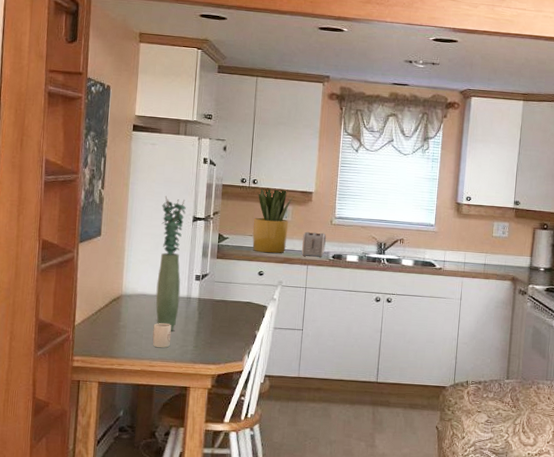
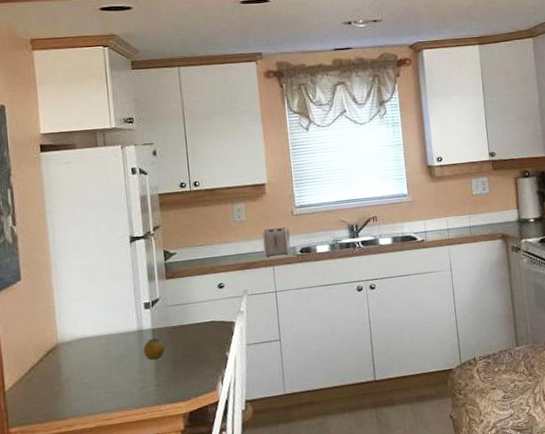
mug: present [152,323,172,349] -> none [103,365,127,397]
vase: present [155,195,186,331] -> none [90,218,130,374]
fruit: none [189,306,207,324] -> present [143,338,165,360]
planter: present [252,187,294,254] -> none [202,186,245,263]

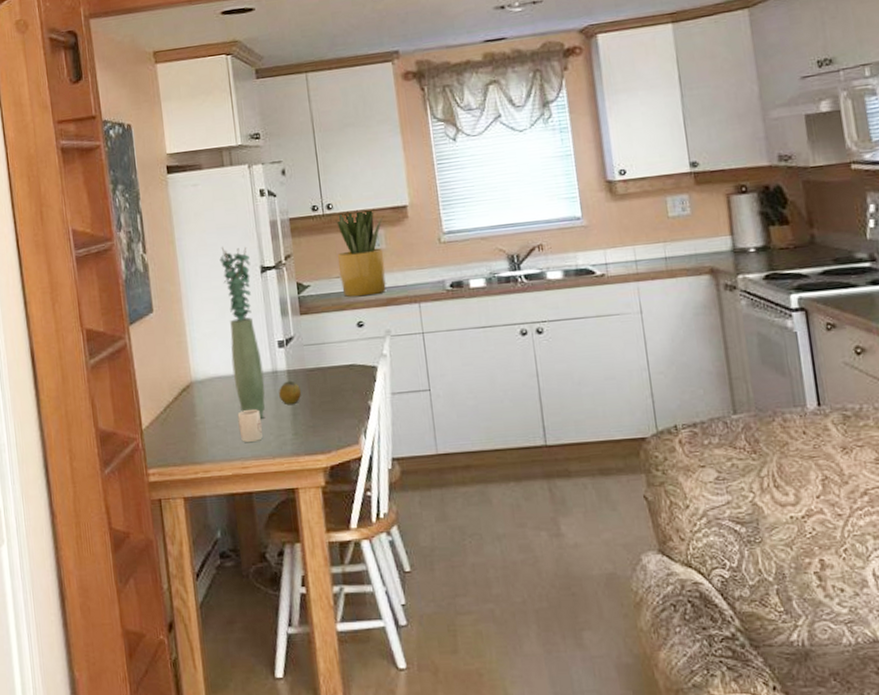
vase: none [90,218,130,374] -> present [219,246,265,419]
mug: none [103,365,127,397] -> present [237,409,263,443]
planter: none [202,186,245,263] -> present [337,208,386,297]
toaster: present [262,226,291,258] -> none [405,256,439,293]

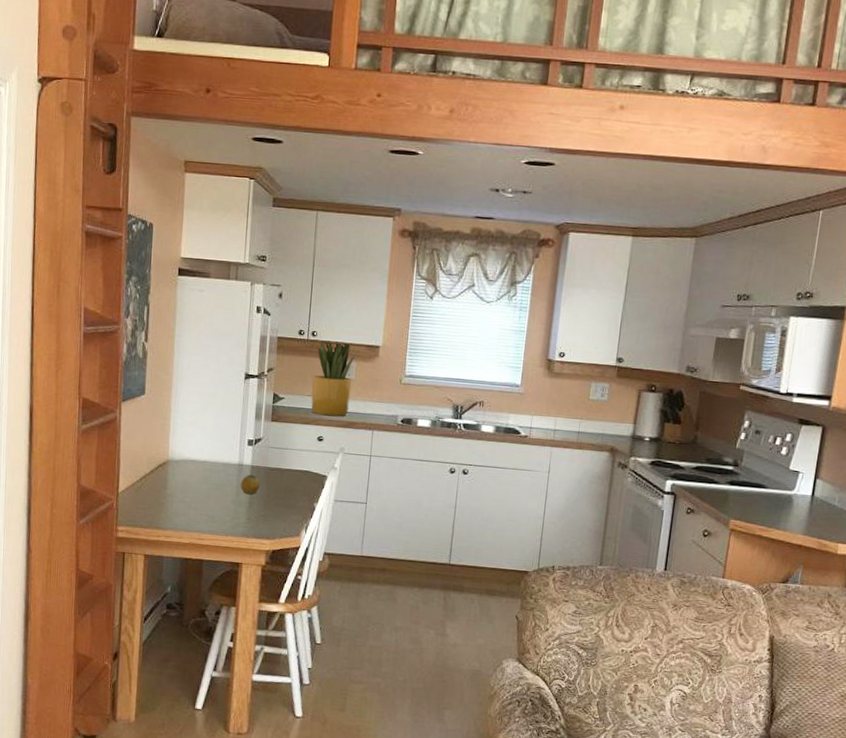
vase: present [219,246,265,419] -> none [204,349,237,502]
mug: present [237,409,263,443] -> none [201,492,222,520]

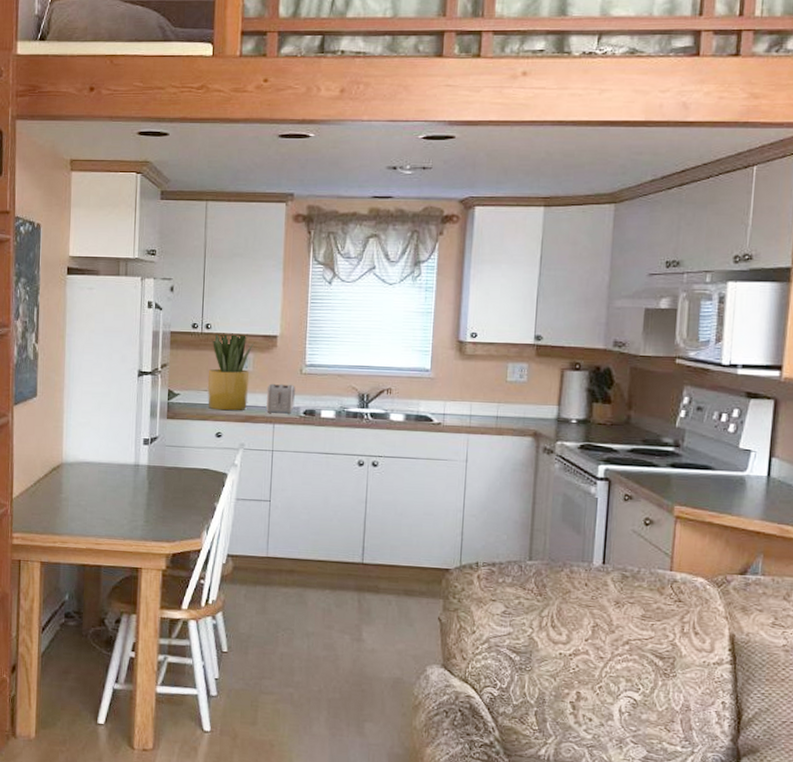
fruit: present [241,474,261,494] -> none [137,474,158,495]
toaster: none [365,391,395,423] -> present [265,383,295,415]

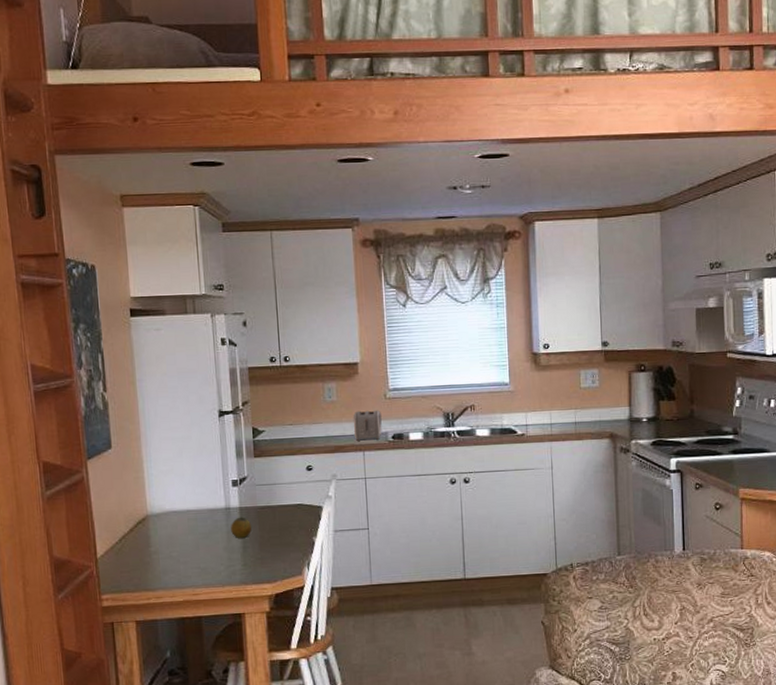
fruit: none [137,474,158,495] -> present [231,517,252,538]
planter: present [207,333,255,411] -> none [291,363,336,444]

